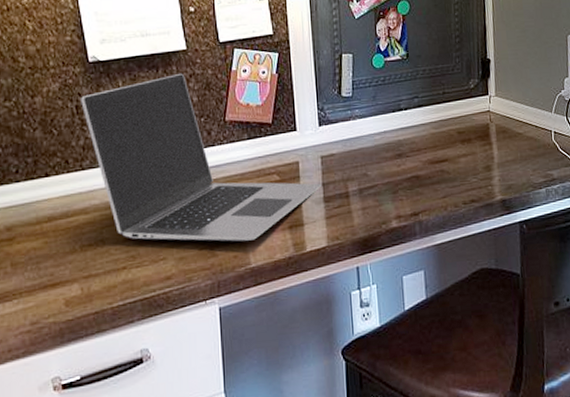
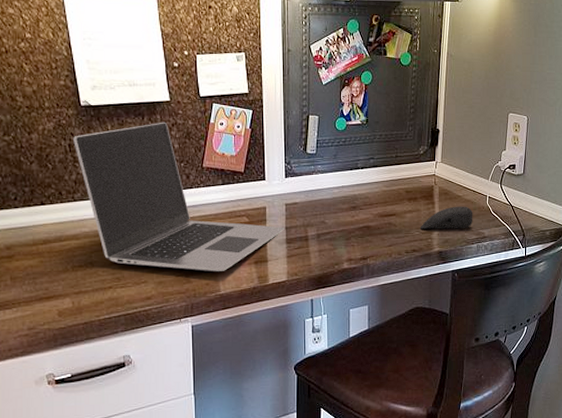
computer mouse: none [477,144,539,176] -> present [420,206,473,230]

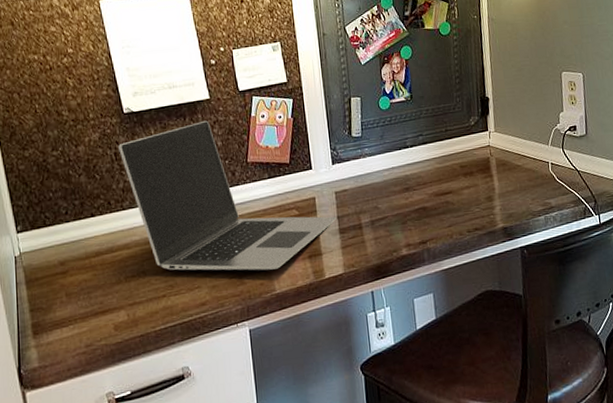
computer mouse: present [420,206,473,230] -> none [479,176,537,206]

